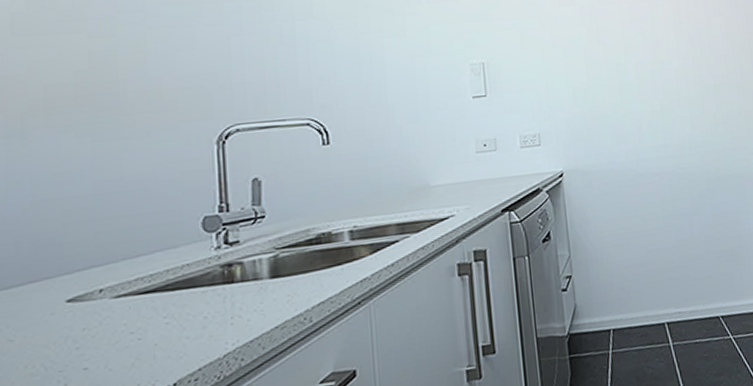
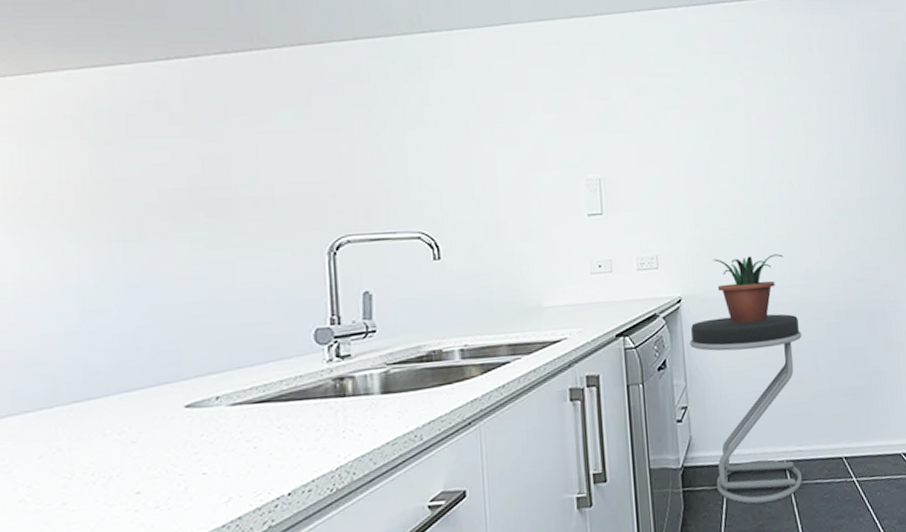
stool: none [572,183,682,367] -> present [689,313,802,504]
potted plant: none [591,127,658,195] -> present [712,254,784,324]

